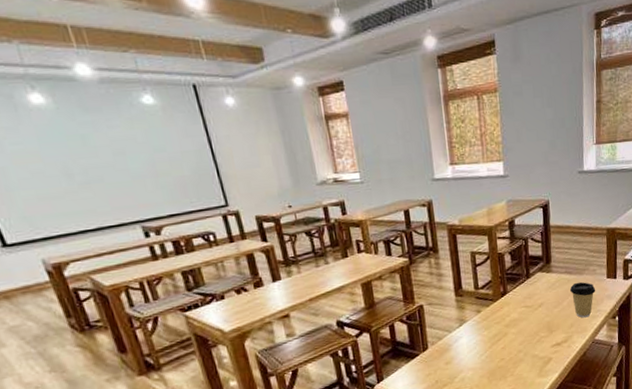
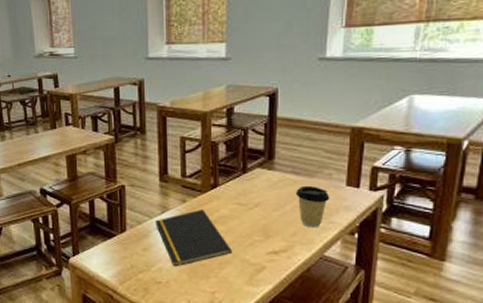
notepad: none [455,316,524,374] -> present [155,209,232,267]

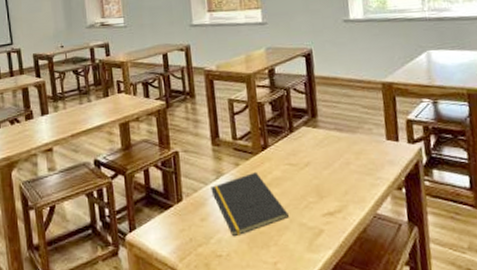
coffee cup: present [295,185,330,228] -> none [341,141,374,185]

